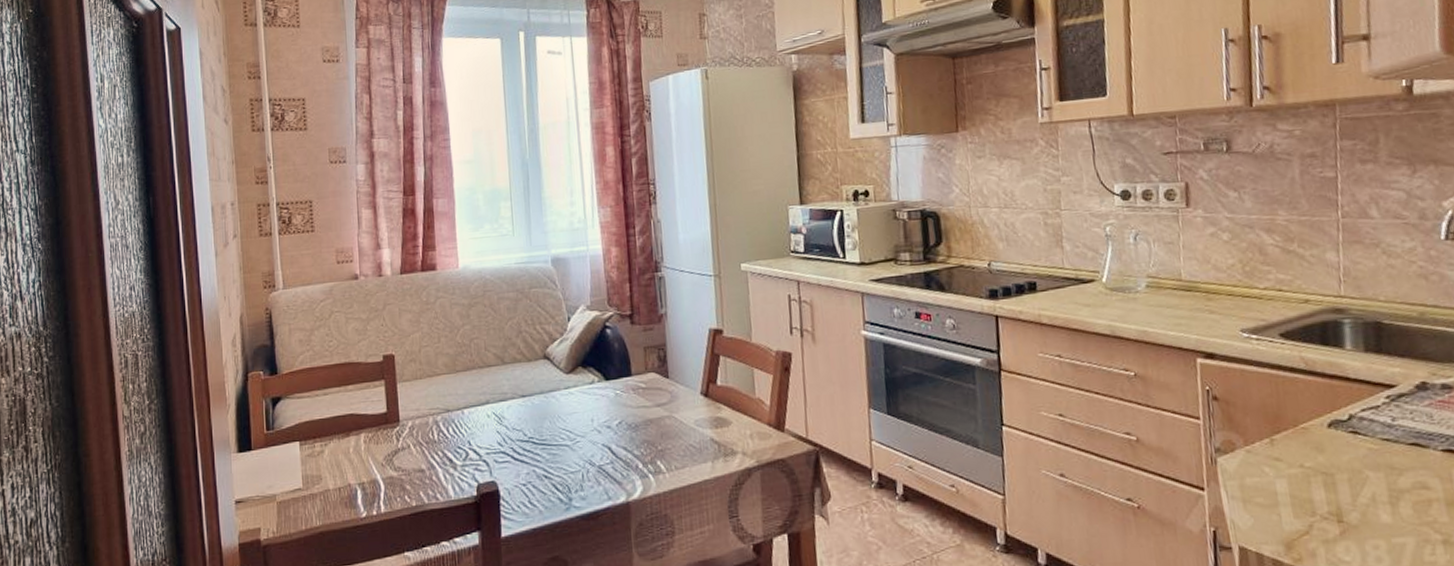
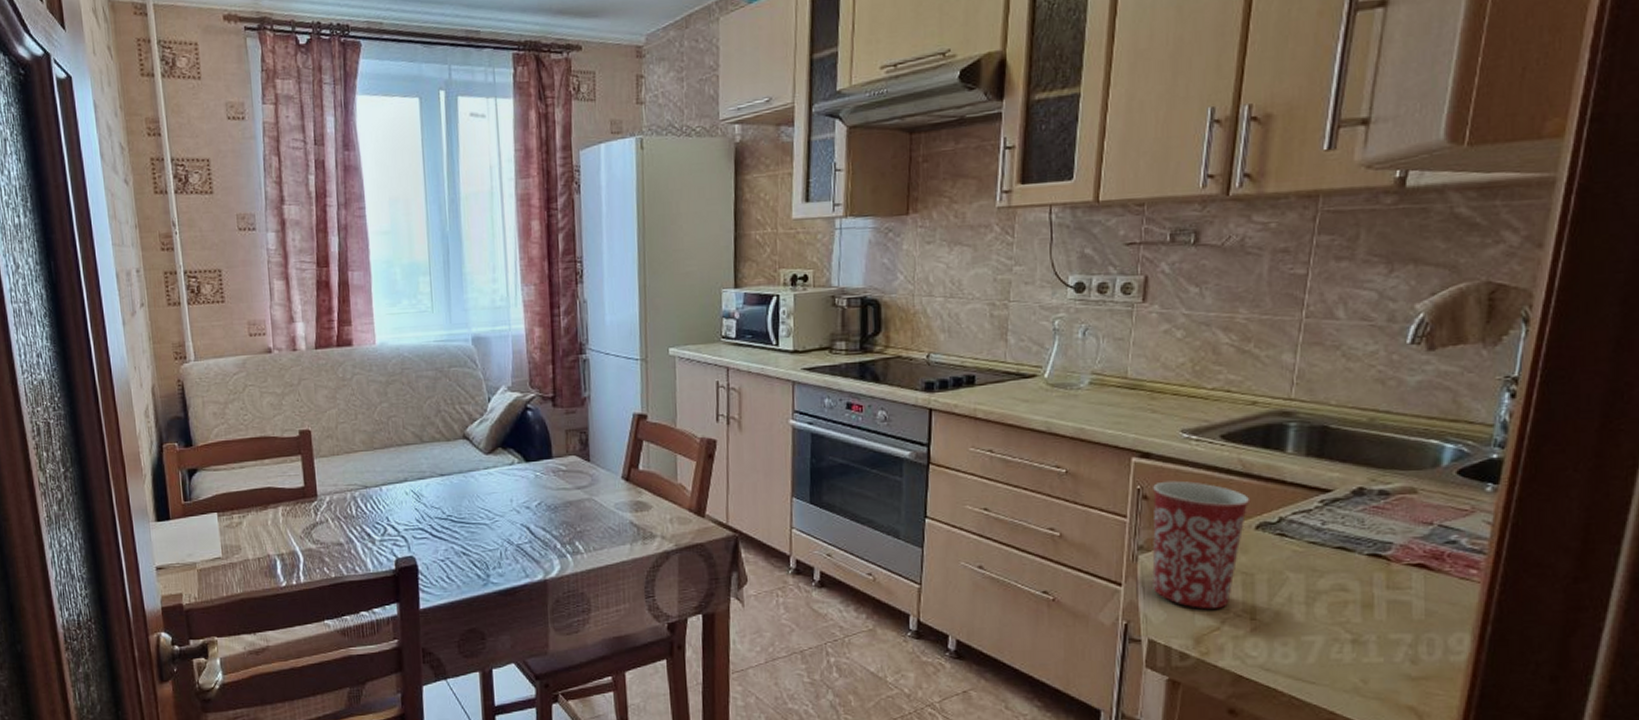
mug: none [1221,380,1319,513] -> present [1152,480,1251,610]

